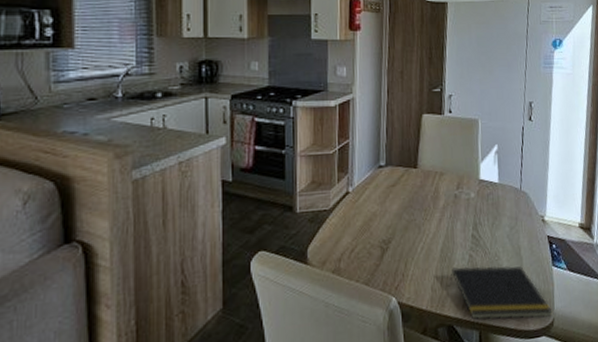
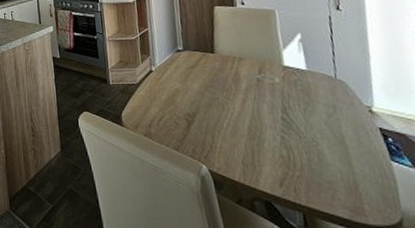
notepad: present [450,265,553,320] -> none [261,147,399,216]

